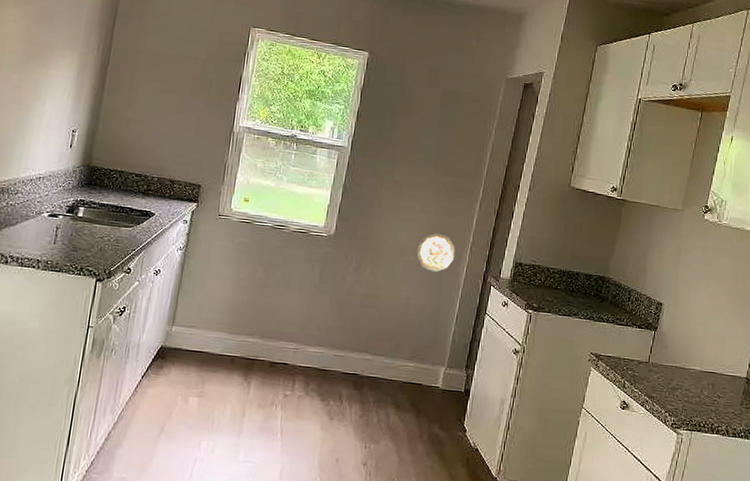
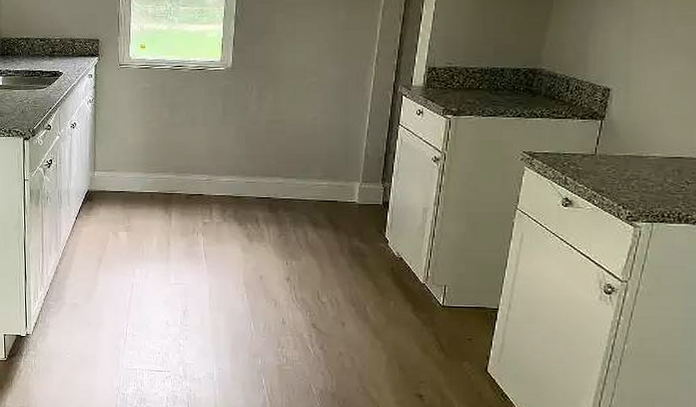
decorative plate: present [416,232,456,273] -> none [318,49,360,90]

